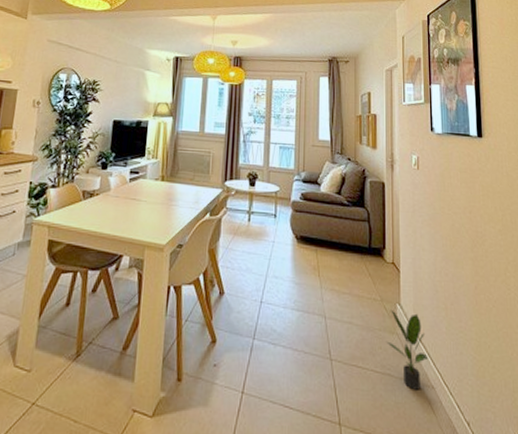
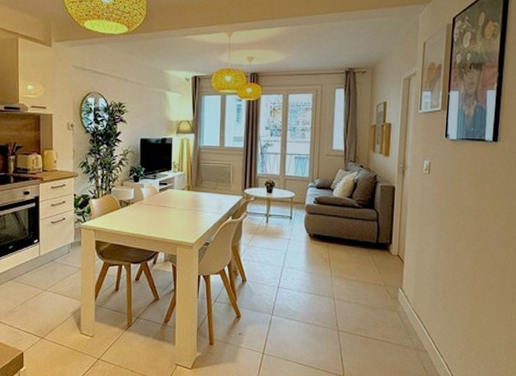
potted plant: present [386,309,429,390] -> none [387,293,425,353]

